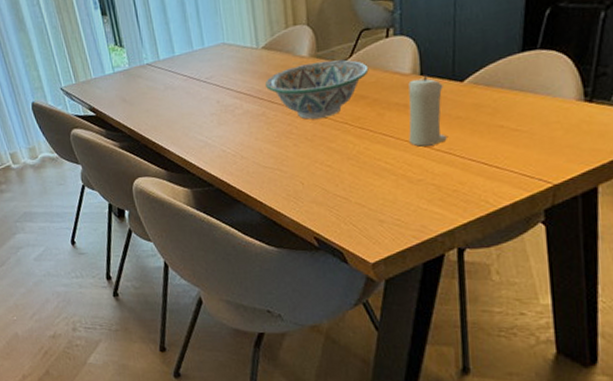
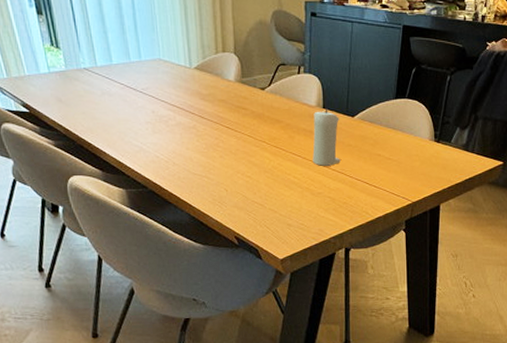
decorative bowl: present [264,59,369,119] -> none [196,86,283,135]

